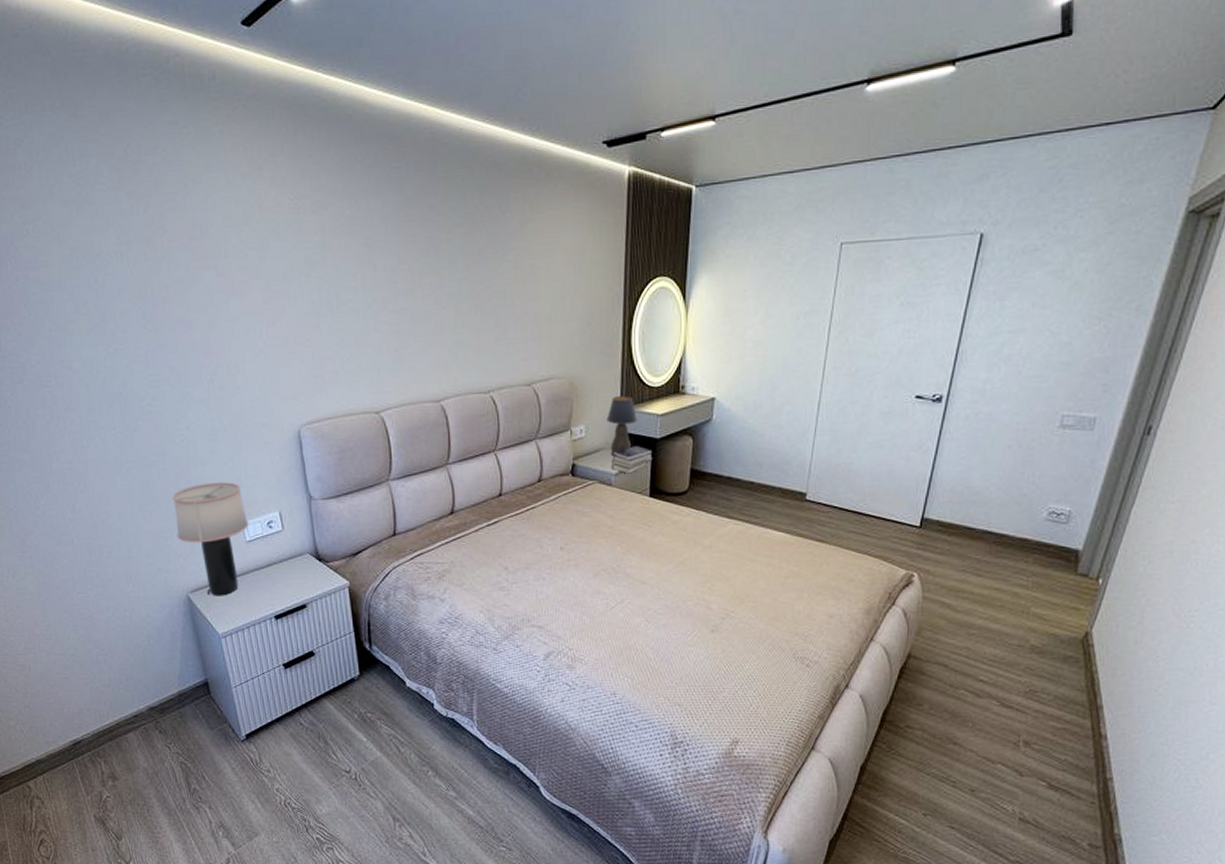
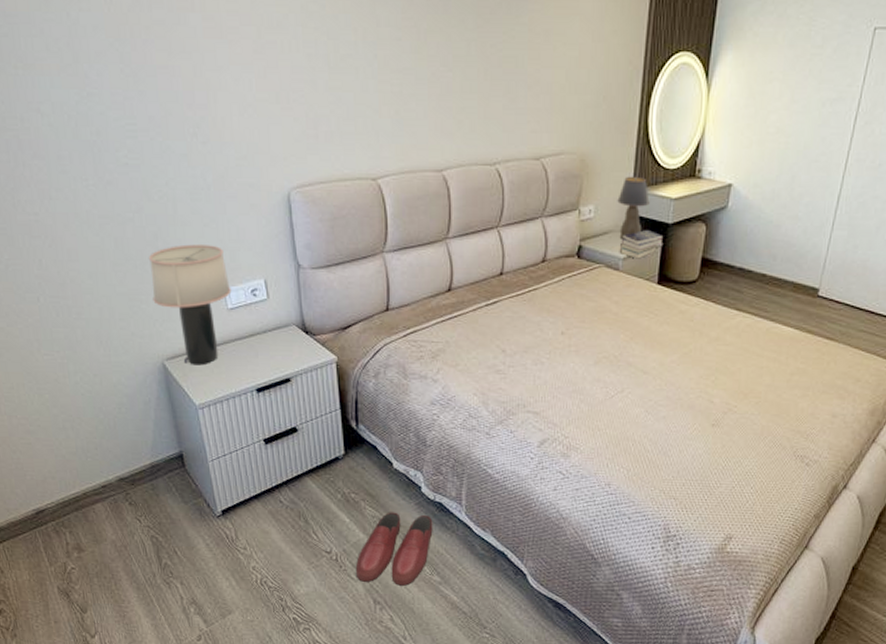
slippers: none [374,729,447,802] -> present [355,512,433,586]

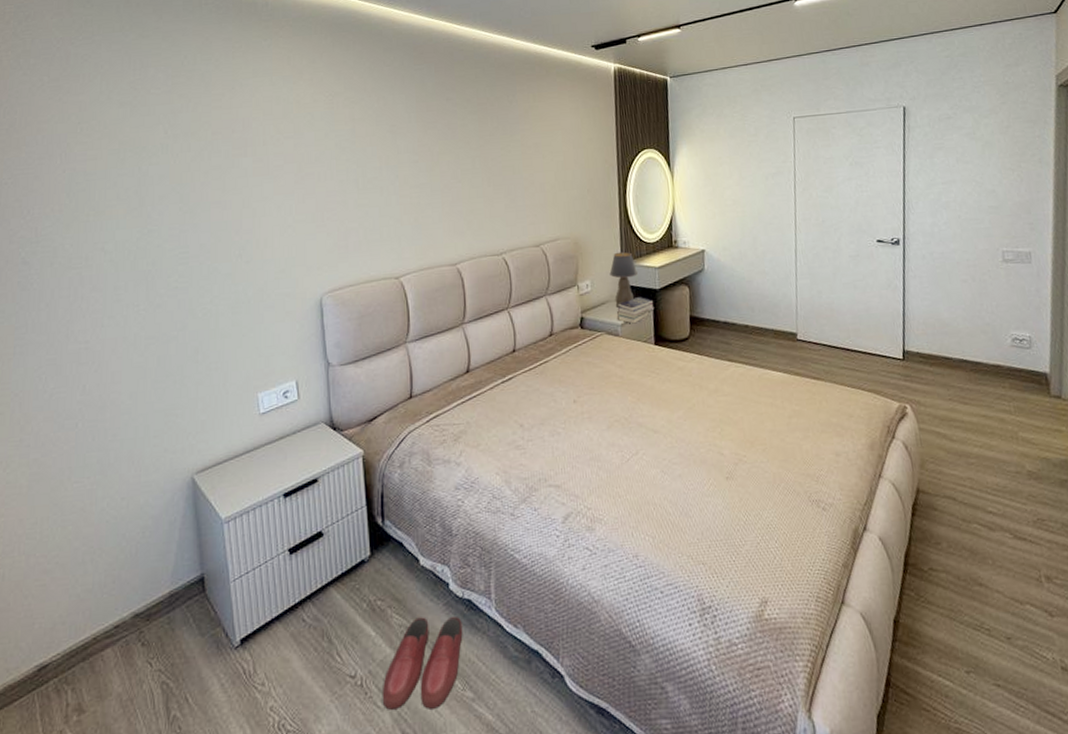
table lamp: present [148,244,232,365] -> none [187,353,264,476]

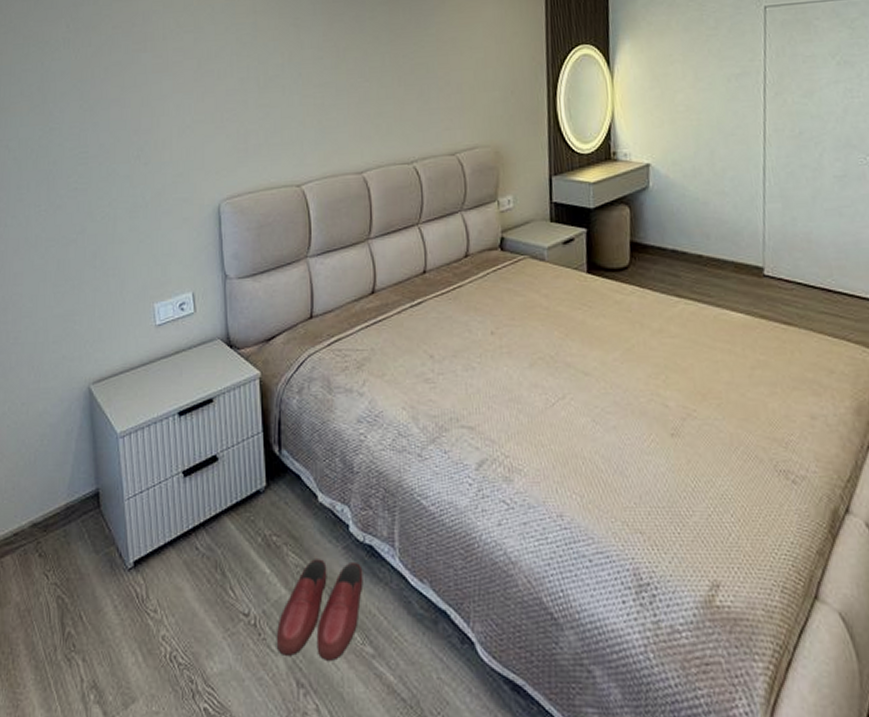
table lamp: present [609,251,638,307] -> none [535,163,568,228]
books: present [617,297,653,324] -> none [543,217,586,248]

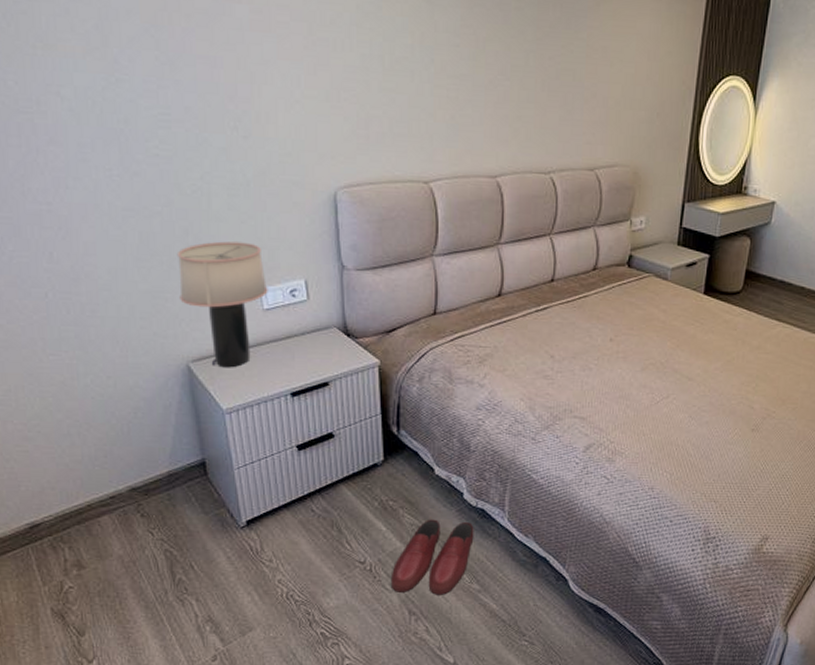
table lamp: none [86,260,161,388] -> present [176,241,268,368]

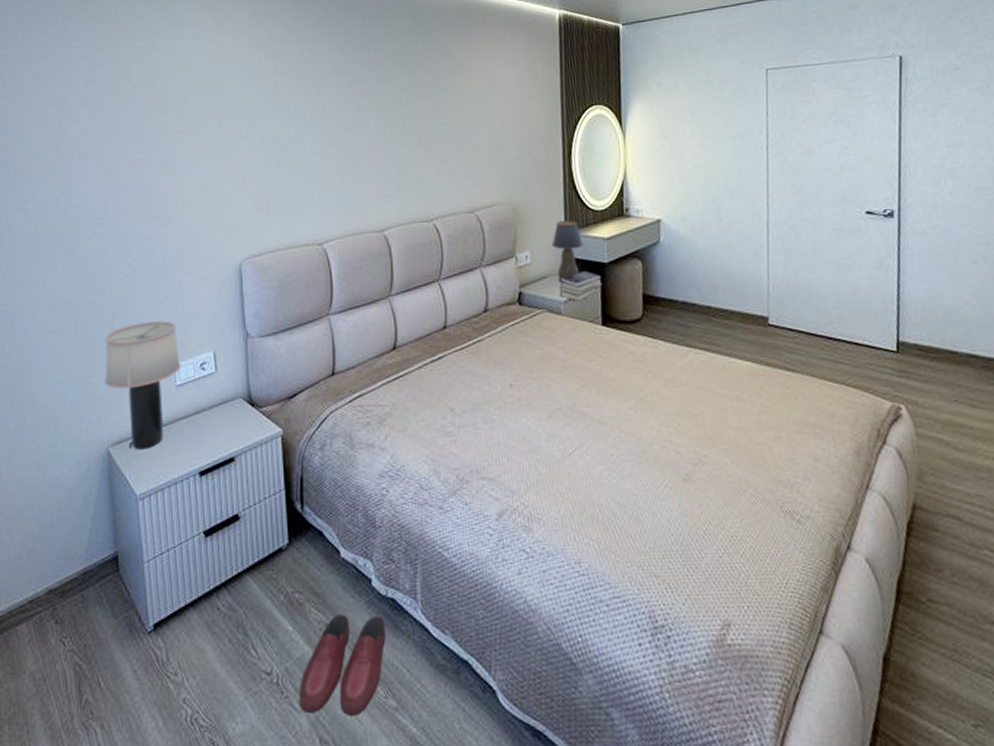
table lamp: none [668,190,699,250] -> present [552,220,584,282]
books: none [669,242,709,270] -> present [560,271,601,301]

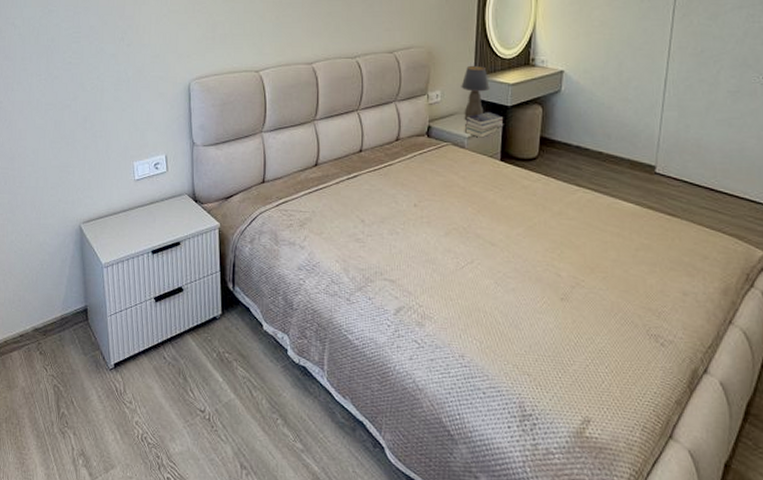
table lamp: present [104,321,181,450] -> none [78,126,139,229]
slippers: present [299,614,386,716] -> none [225,373,297,451]

